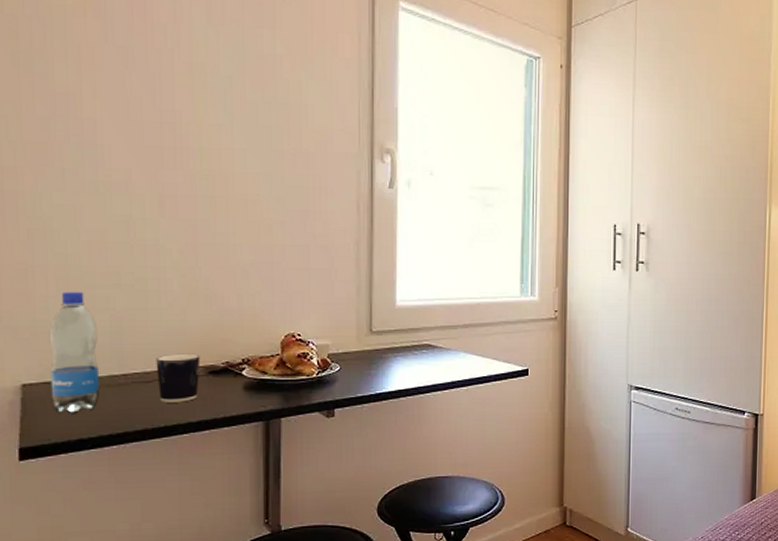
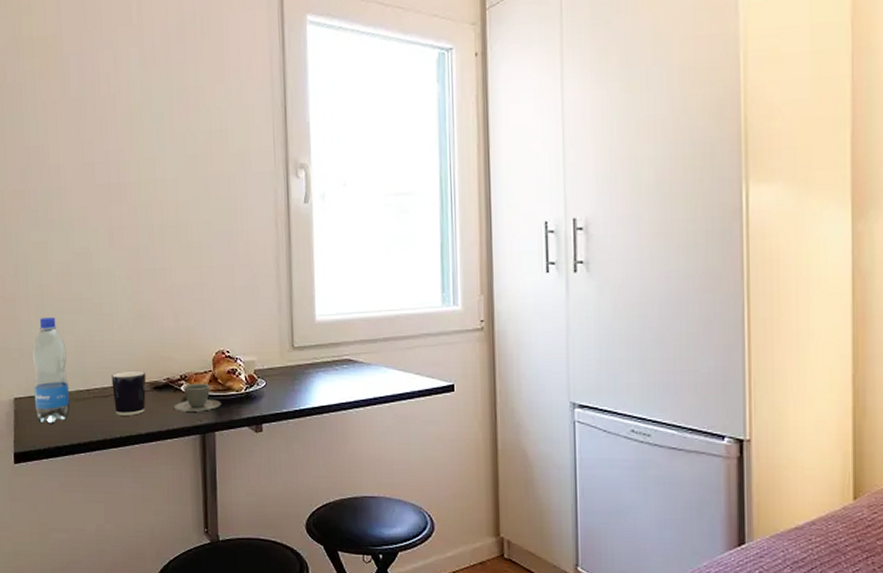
cup: none [232,367,289,397] -> present [173,383,221,412]

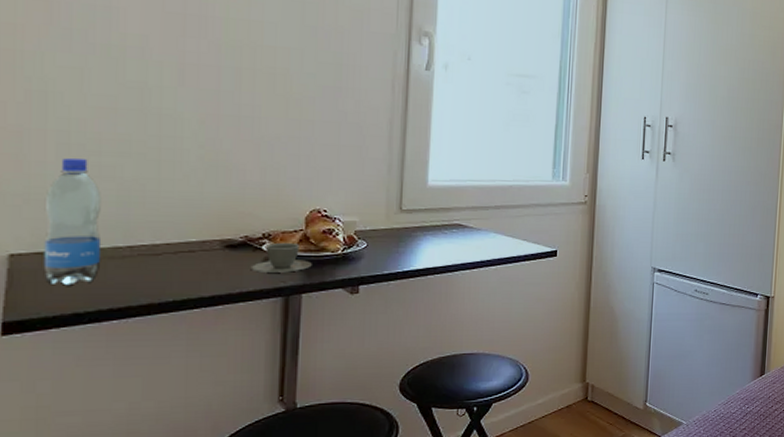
mug: present [111,370,147,416] -> none [167,226,217,277]

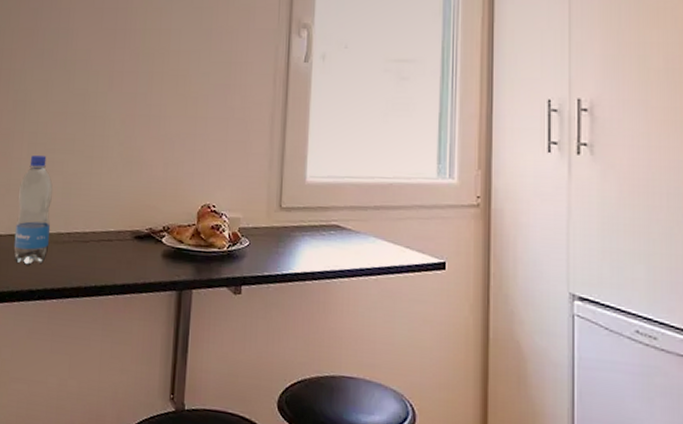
cup: present [250,242,312,273] -> none [152,236,202,267]

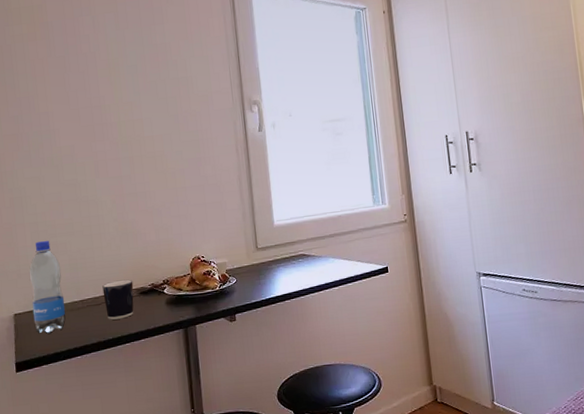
mug: none [93,216,129,265] -> present [102,279,134,320]

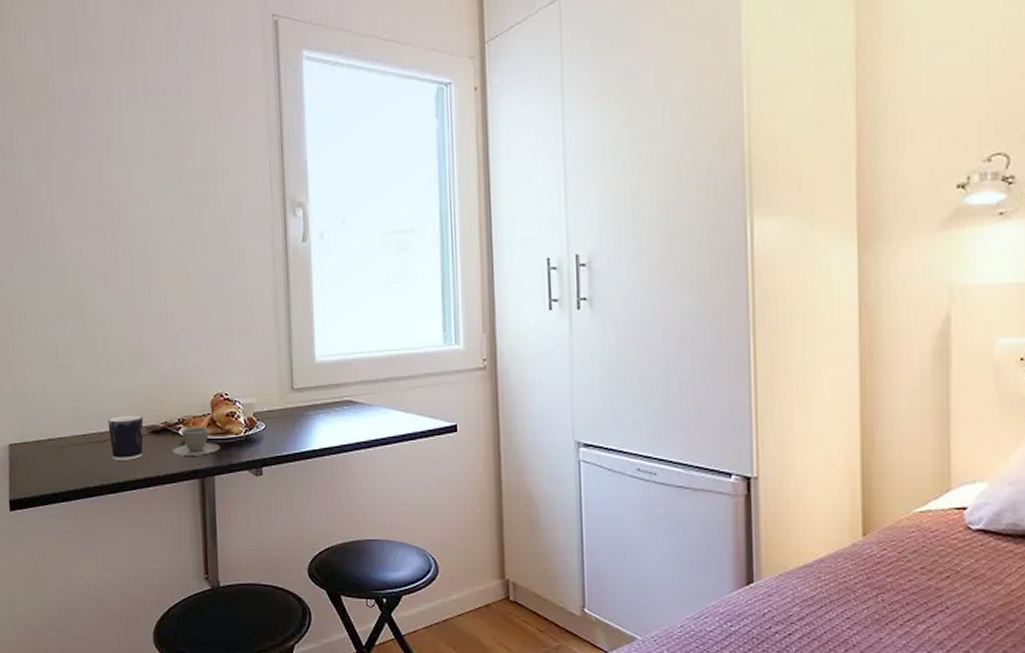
bottle: present [29,241,66,334] -> none [26,362,66,470]
cup: none [158,285,200,311] -> present [171,426,220,456]

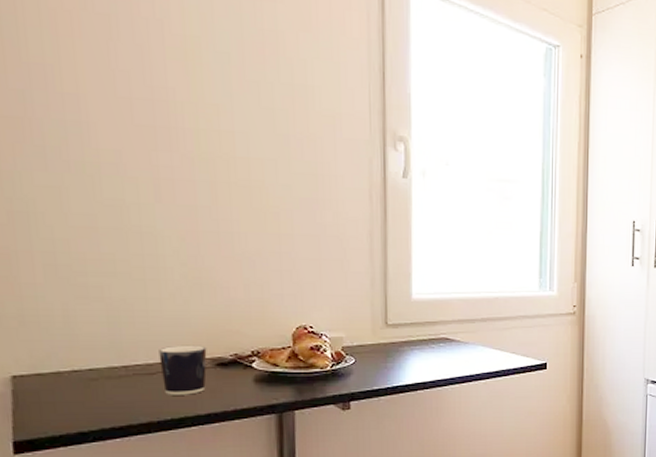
cup: present [171,426,220,456] -> none [242,359,302,390]

